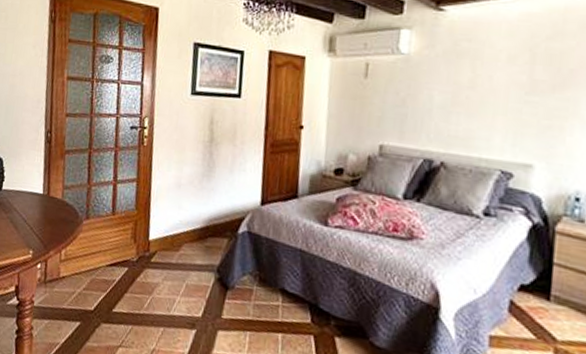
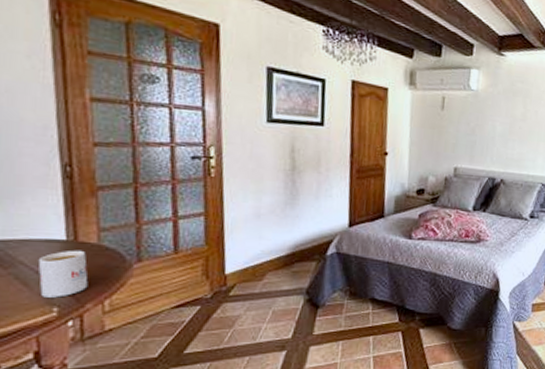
mug: none [23,203,54,243] -> present [37,250,88,298]

